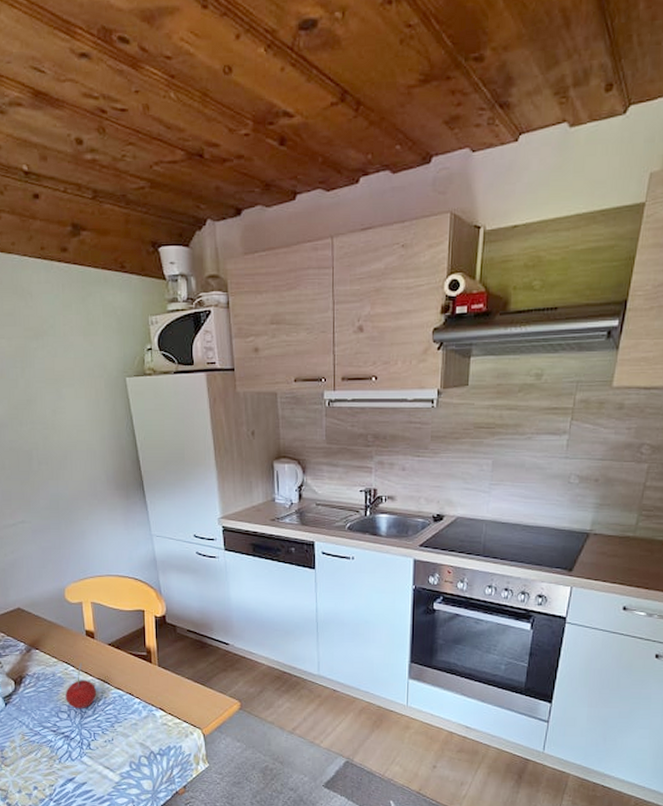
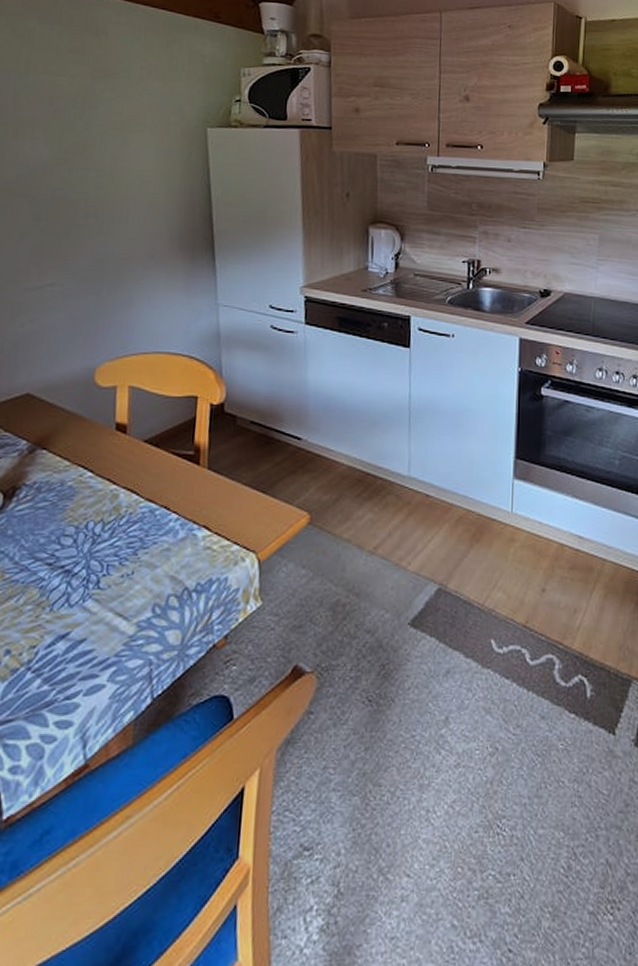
fruit: present [66,663,97,709] -> none [74,466,120,531]

